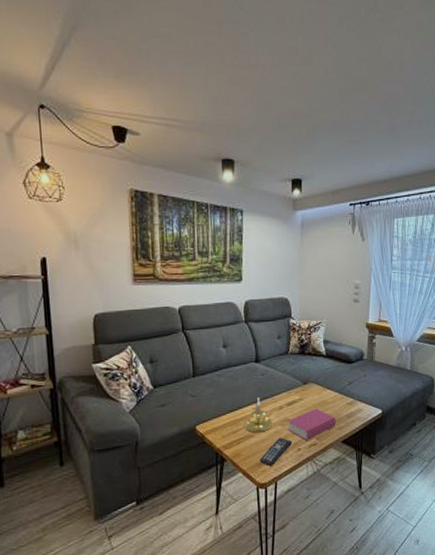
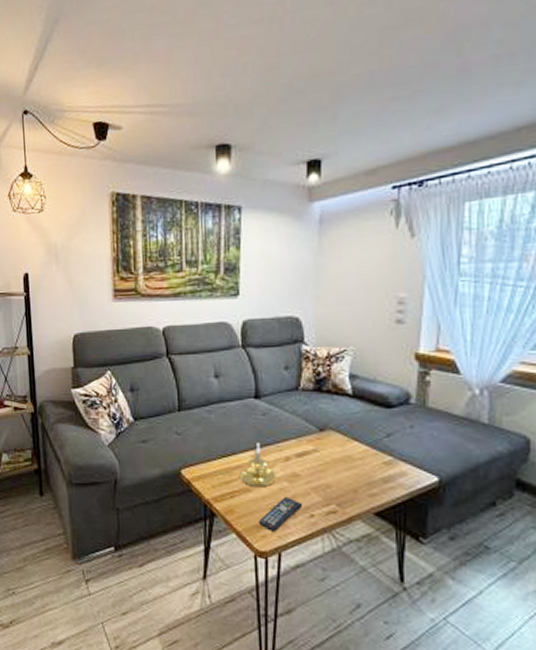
book: present [287,408,336,440] -> none [296,464,366,505]

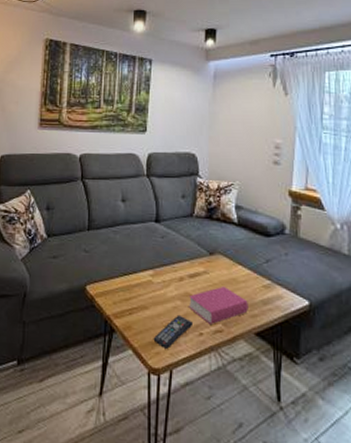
candle holder: present [240,442,276,488] -> none [139,263,170,306]
book: none [296,464,366,505] -> present [188,285,248,324]

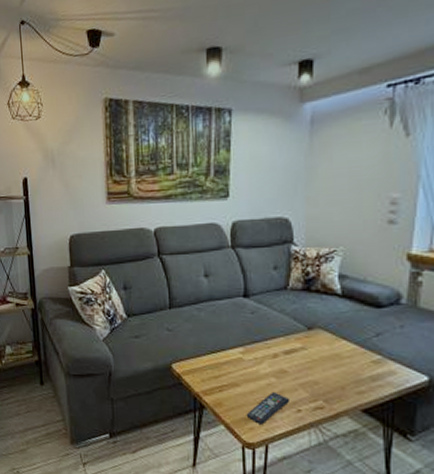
book: present [188,285,248,324] -> none [283,362,354,401]

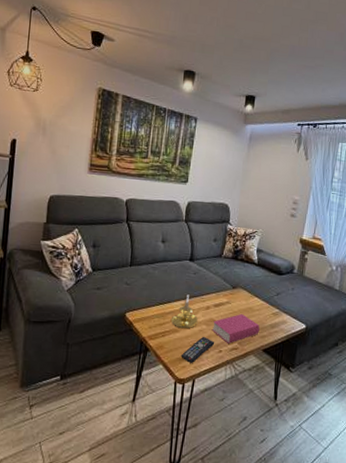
candle holder: none [229,339,264,383] -> present [171,294,198,329]
book: none [283,362,354,401] -> present [211,313,260,343]

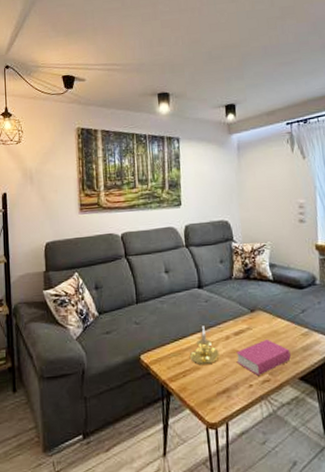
remote control: present [181,336,215,363] -> none [207,370,243,404]

